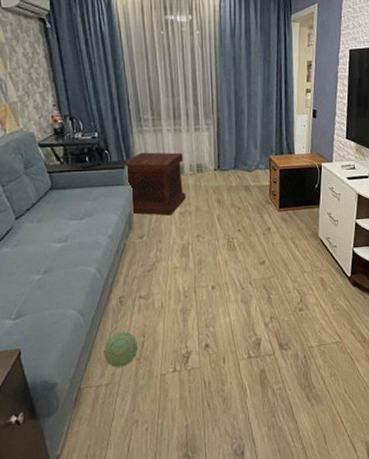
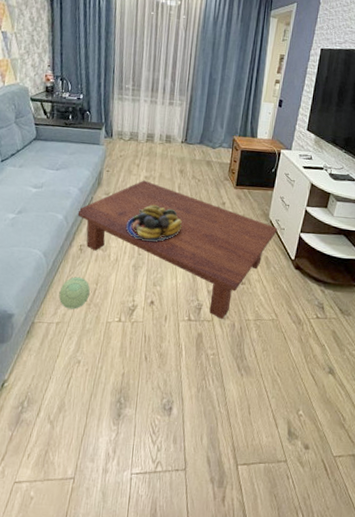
coffee table: none [111,216,330,352] -> present [78,180,278,320]
side table: present [125,152,186,216] -> none [101,117,155,178]
fruit bowl: none [166,241,228,282] -> present [125,204,182,242]

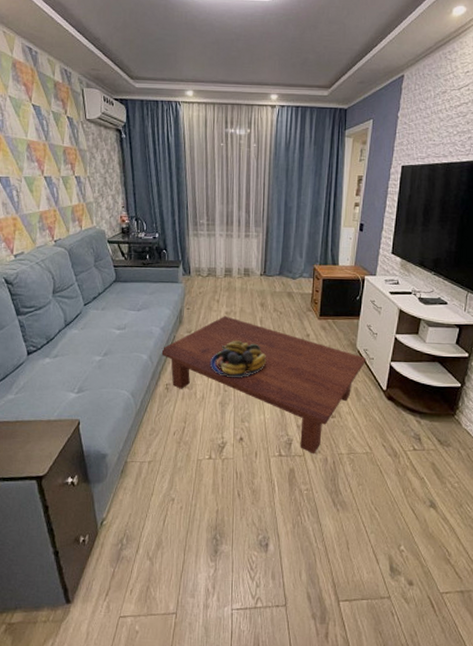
plush toy: present [58,277,90,309] -> none [149,416,179,448]

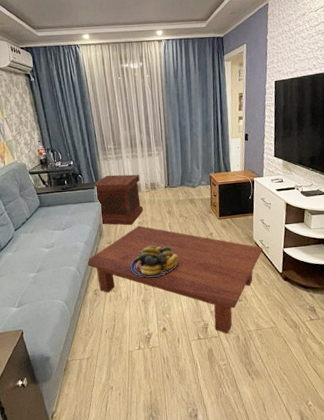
side table: none [179,254,232,314] -> present [94,174,143,225]

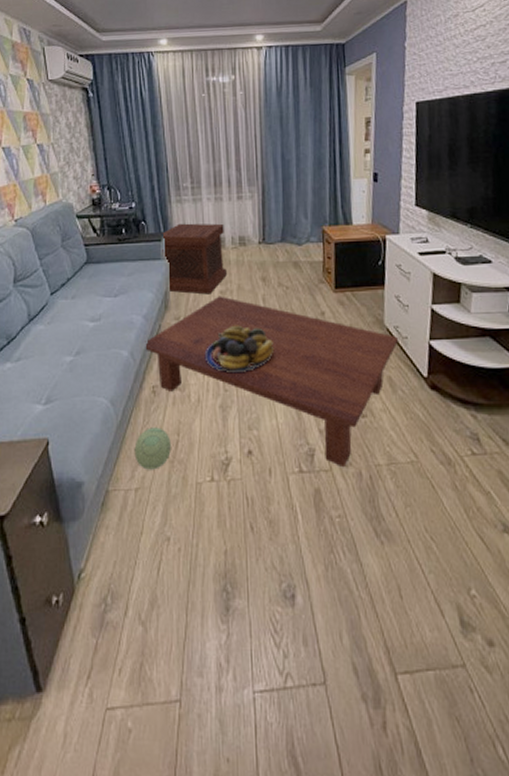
plush toy: none [84,317,110,345] -> present [134,427,171,470]

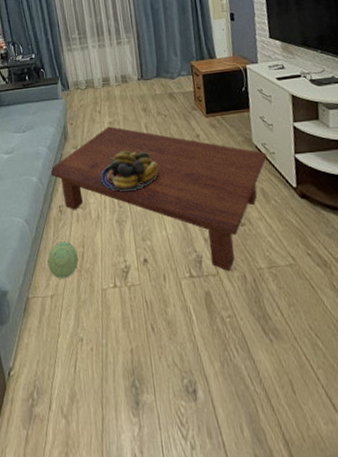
side table: present [162,223,227,295] -> none [58,65,114,126]

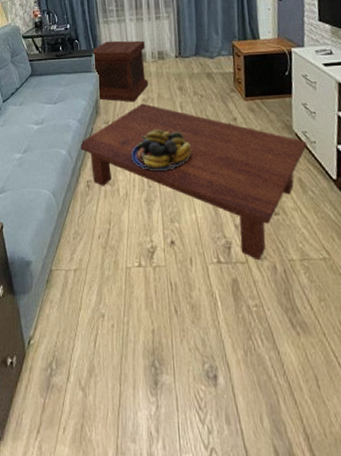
plush toy: present [47,241,78,279] -> none [73,217,104,254]
side table: none [58,65,114,126] -> present [92,40,148,102]

